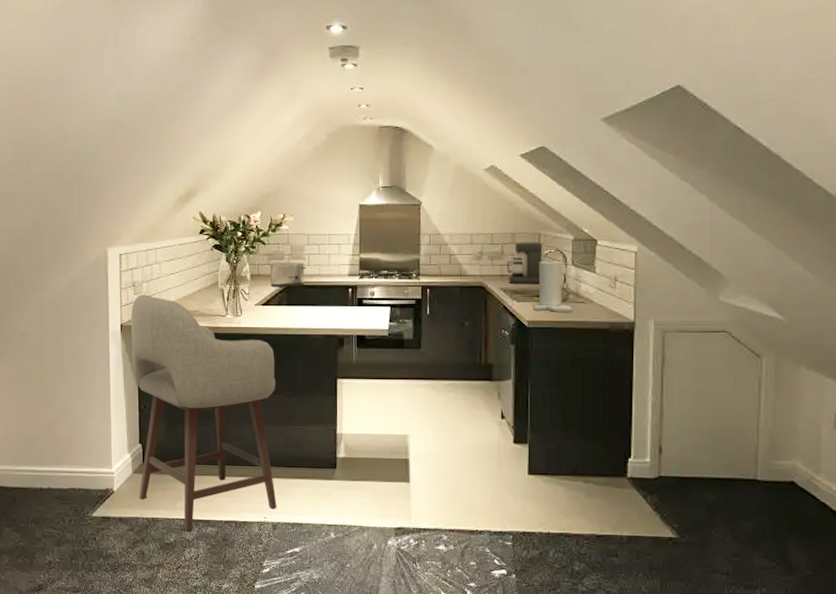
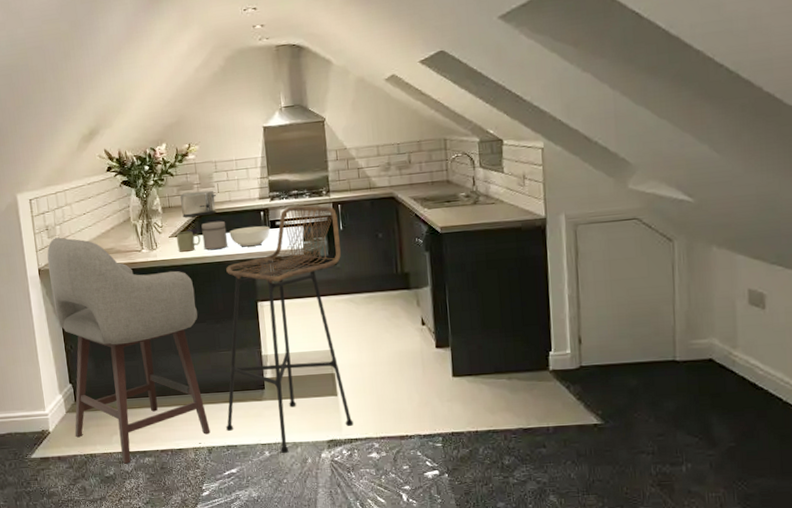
mug: none [262,301,286,321] -> present [176,231,201,252]
jar: none [288,293,313,322] -> present [201,220,228,250]
bar stool: none [293,286,425,536] -> present [226,205,353,453]
bowl: none [316,303,356,322] -> present [229,226,270,247]
coffee maker: present [507,242,543,284] -> none [415,147,451,191]
paper towel: present [533,261,573,312] -> none [444,165,485,216]

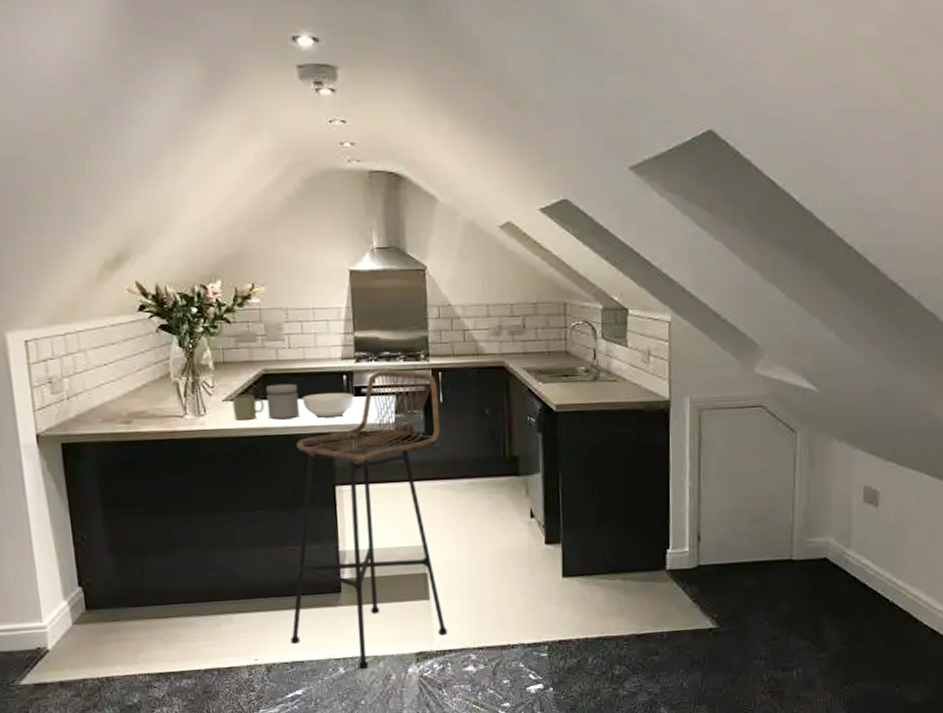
bar stool: present [47,237,211,464] -> none [49,393,270,688]
toaster: present [180,190,217,218] -> none [239,344,288,378]

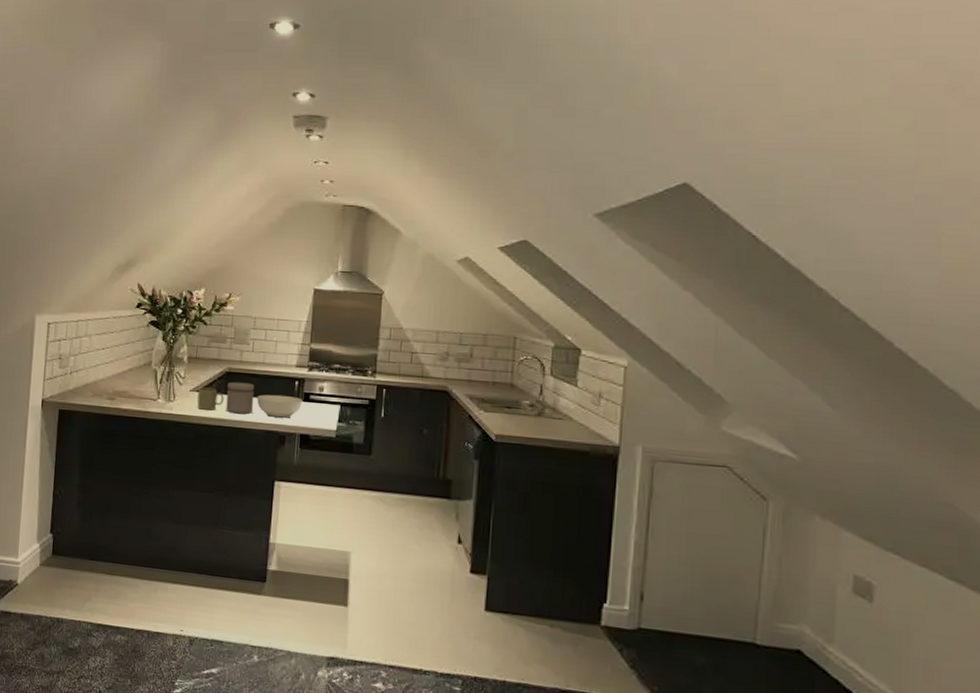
bar stool: present [290,370,447,669] -> none [214,380,380,662]

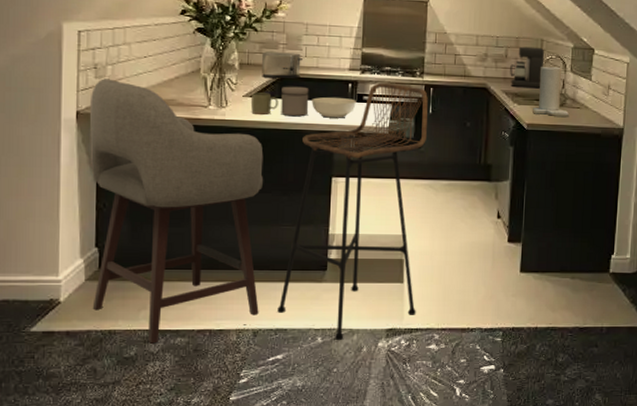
bar stool: none [44,369,207,638] -> present [89,78,264,344]
toaster: none [209,345,251,375] -> present [262,51,304,80]
bar stool: none [214,380,380,662] -> present [277,82,428,340]
coffee maker: none [475,344,519,394] -> present [510,46,545,89]
paper towel: none [502,369,549,429] -> present [533,67,570,117]

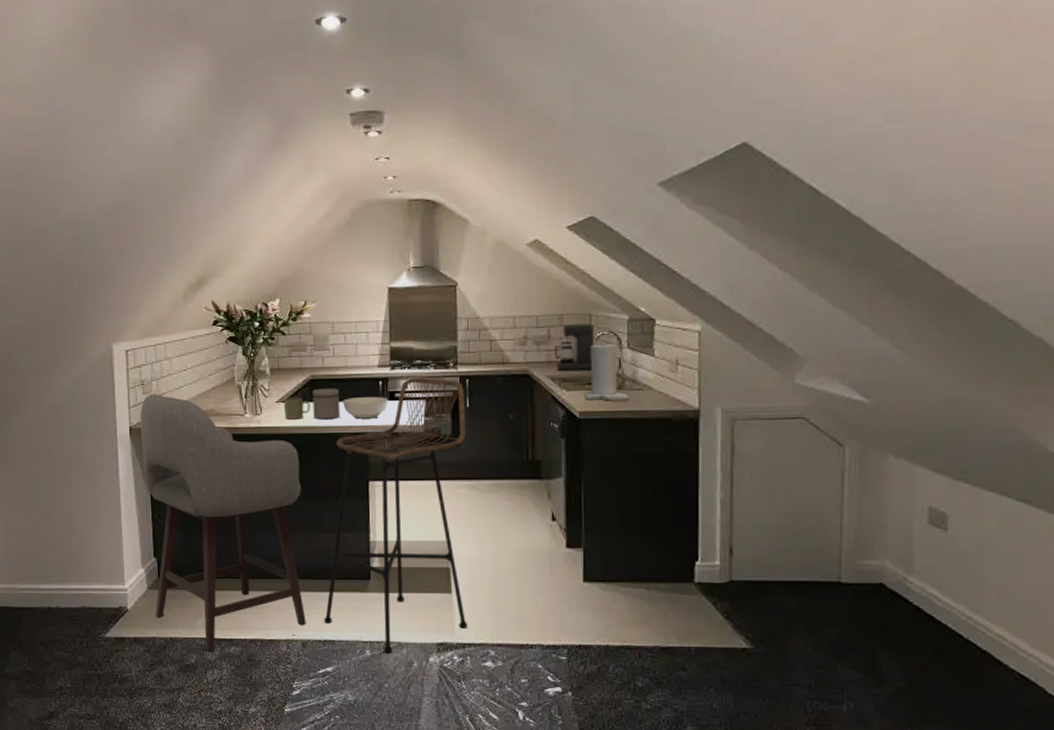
toaster: present [262,51,304,80] -> none [291,353,332,382]

